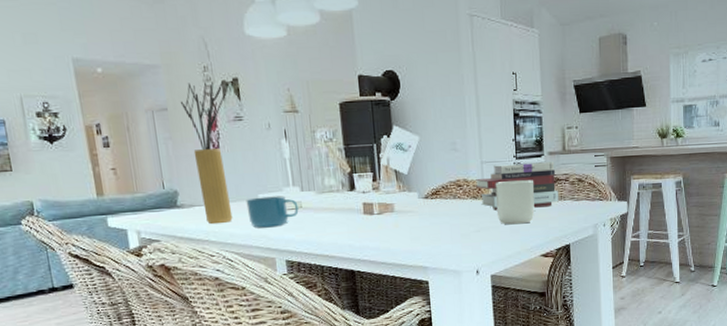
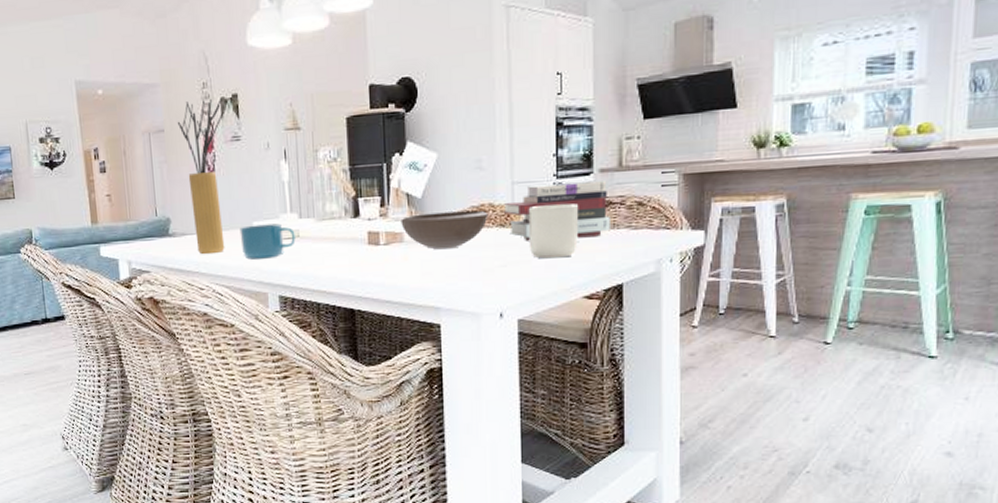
bowl: none [391,185,464,218] -> present [401,210,489,250]

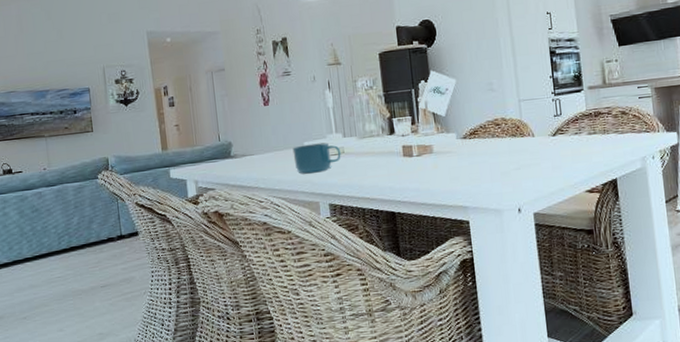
vase: present [178,98,225,255] -> none [236,41,281,173]
bowl: present [401,210,489,250] -> none [429,124,502,158]
books: present [503,180,610,241] -> none [513,95,602,148]
mug: present [528,203,579,259] -> none [534,115,577,162]

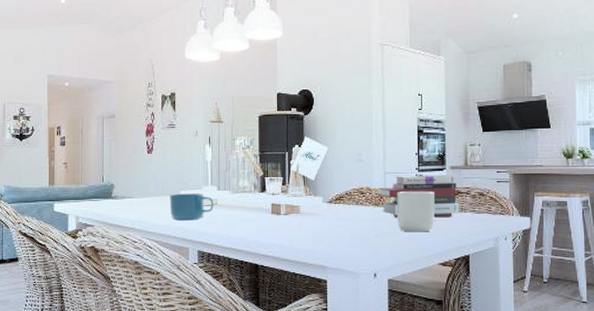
books: none [513,95,602,148] -> present [377,174,459,218]
mug: none [534,115,577,162] -> present [396,190,436,232]

